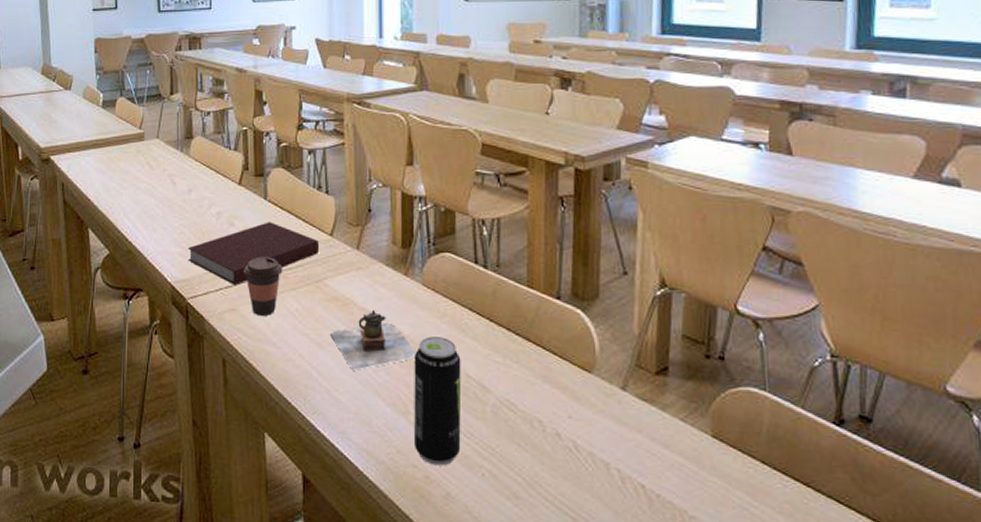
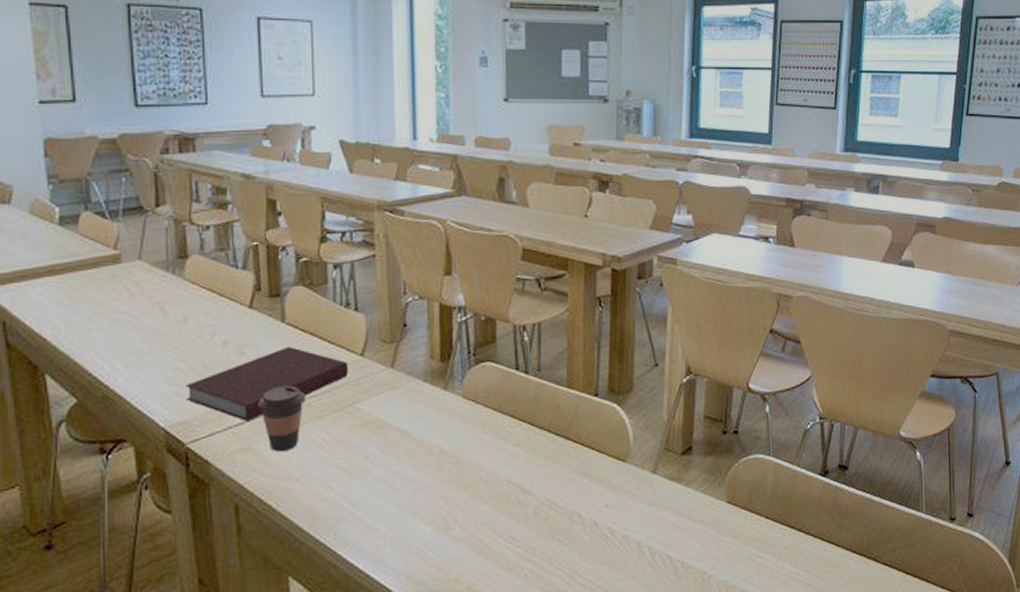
teapot: present [330,309,417,371] -> none [363,428,457,495]
beverage can: present [414,336,462,466] -> none [454,447,503,576]

